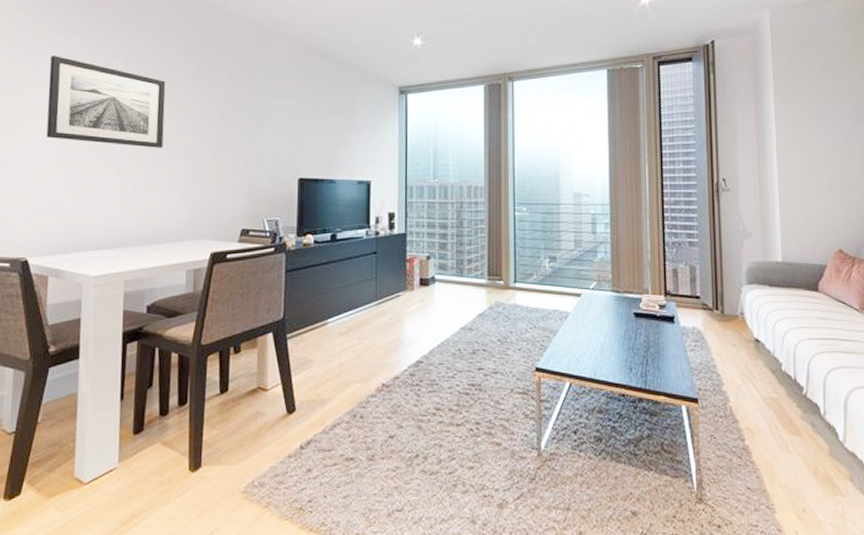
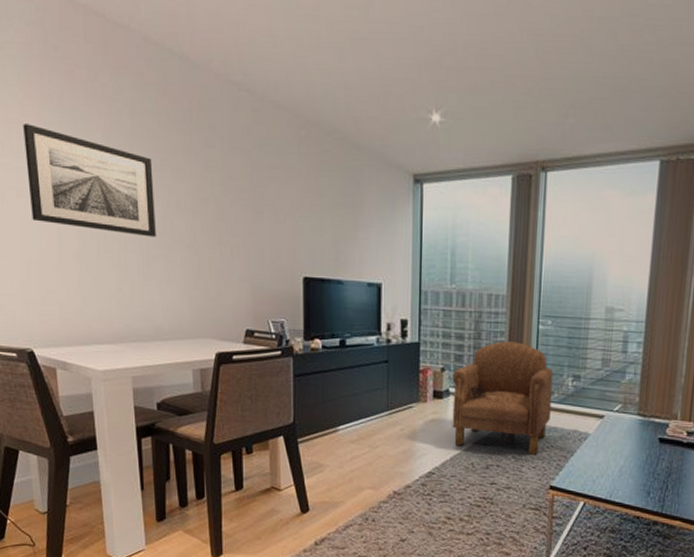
armchair: none [437,228,531,337] -> present [452,341,553,455]

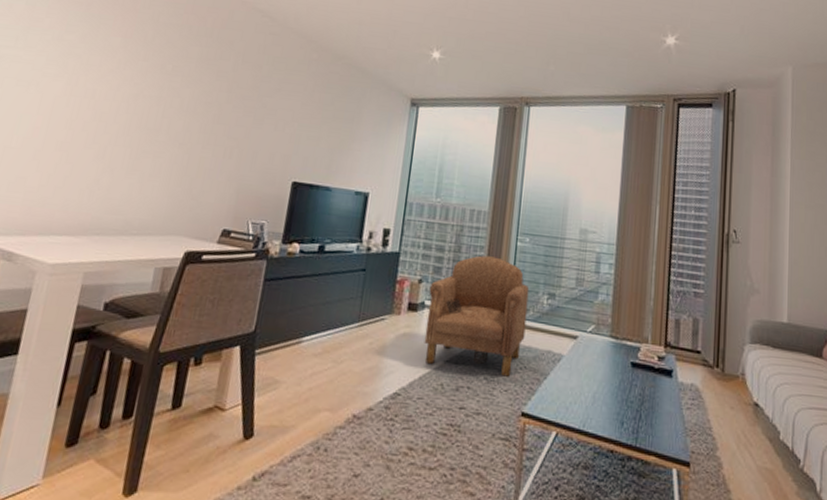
wall art: present [23,124,156,237] -> none [24,23,165,134]

